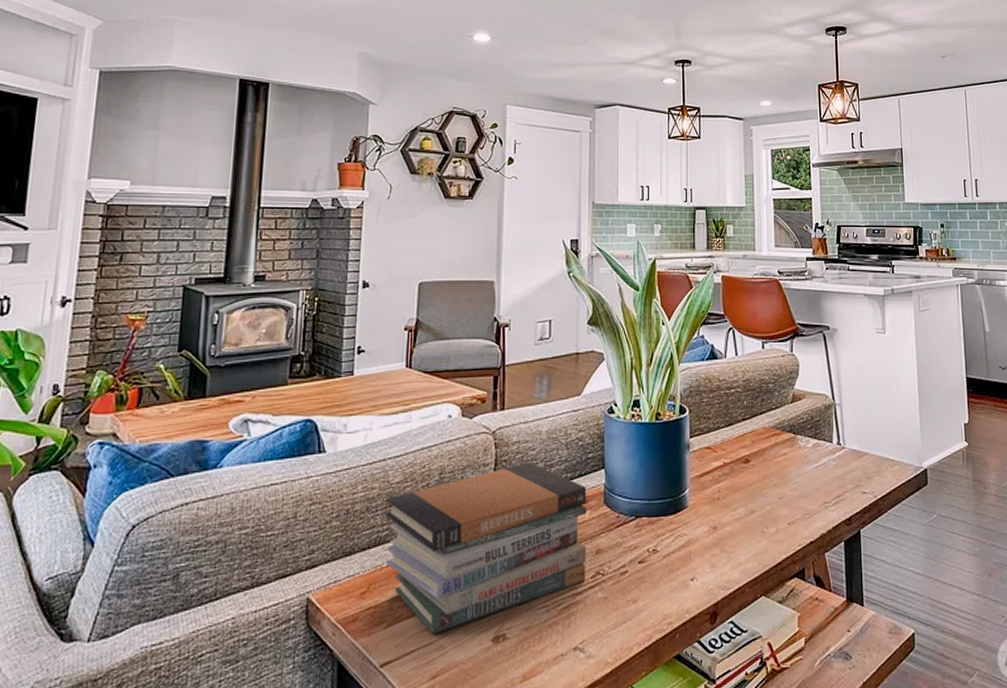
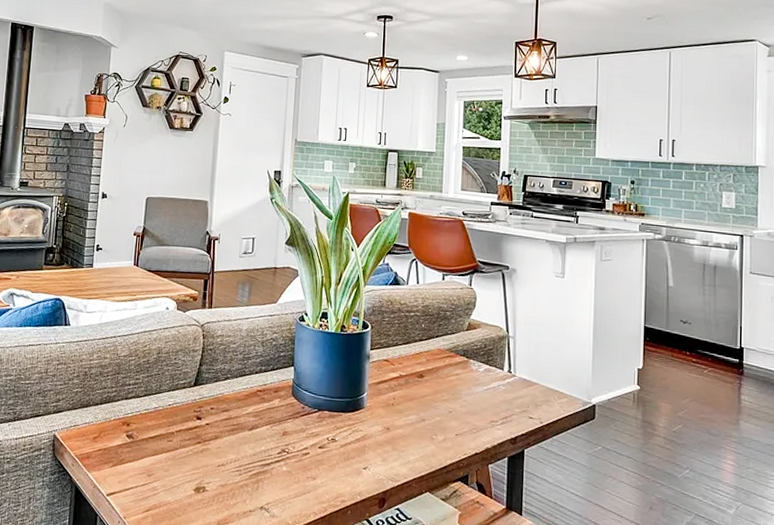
book stack: present [384,463,587,634] -> none [113,353,278,478]

